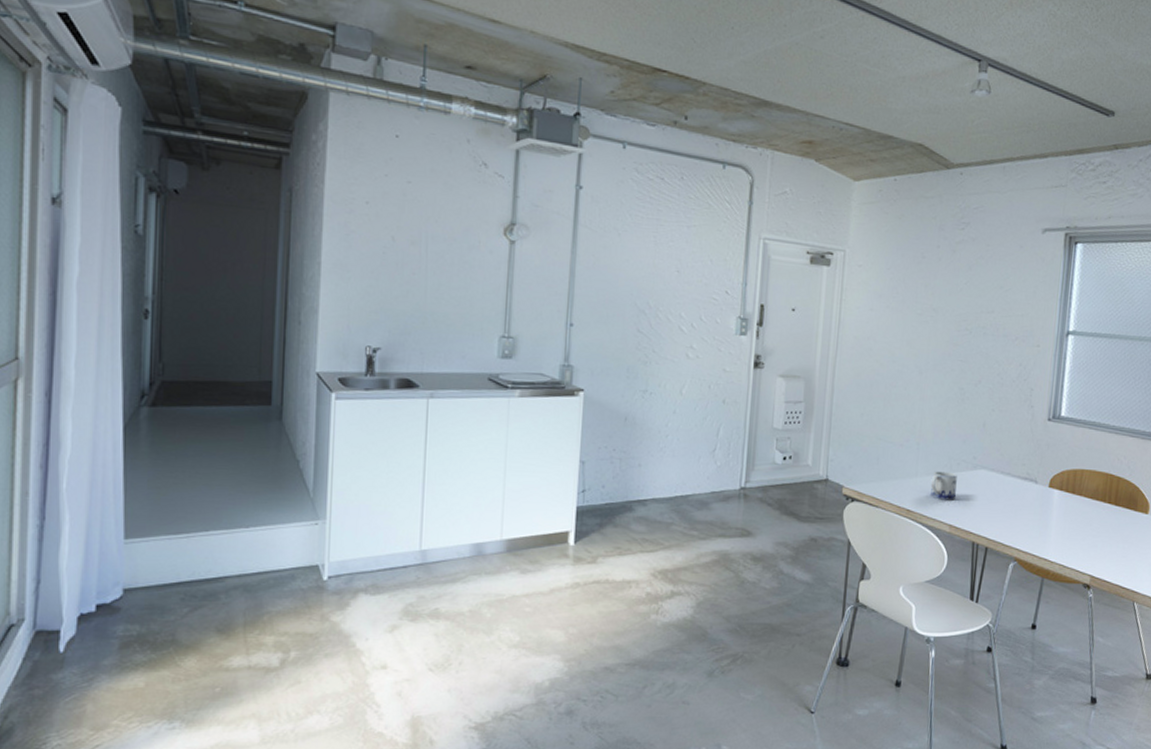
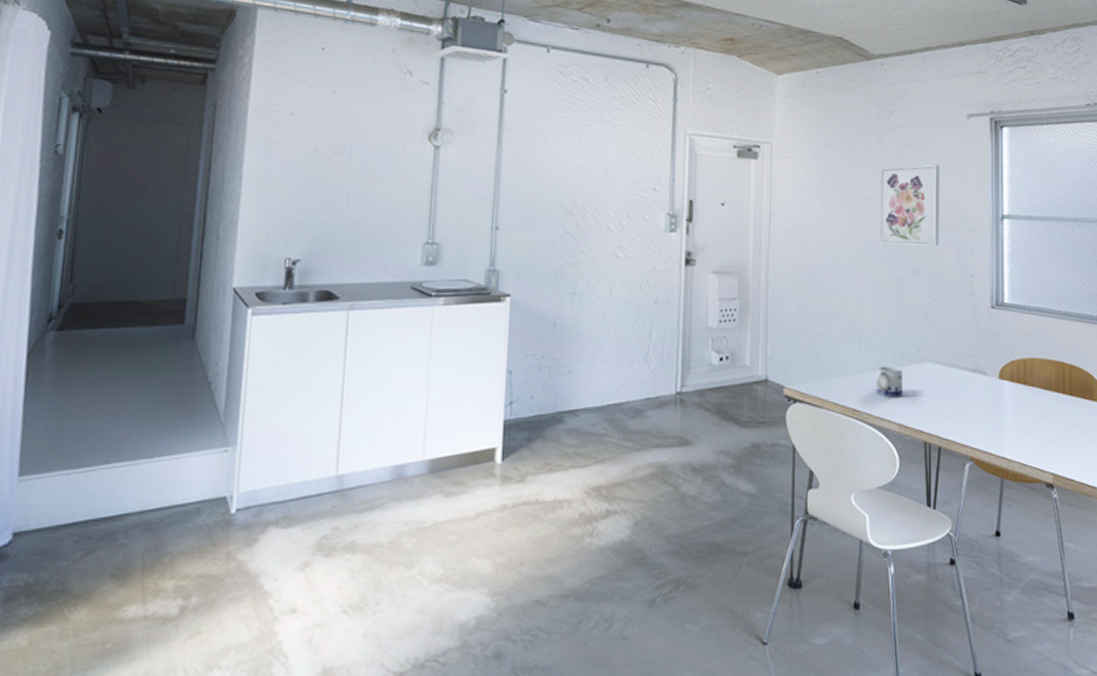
wall art: none [944,278,1010,359] -> present [879,164,940,246]

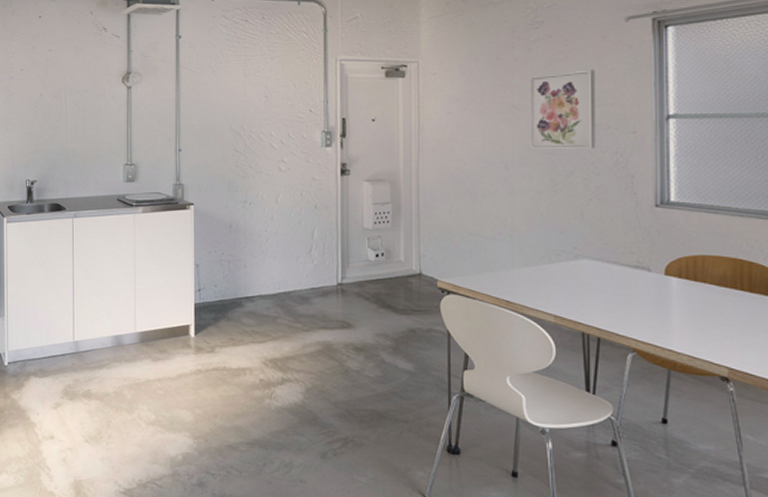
mug: present [875,366,902,397] -> none [529,262,558,291]

